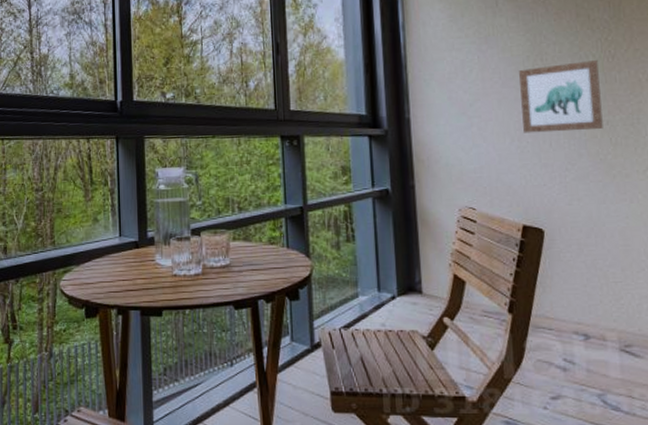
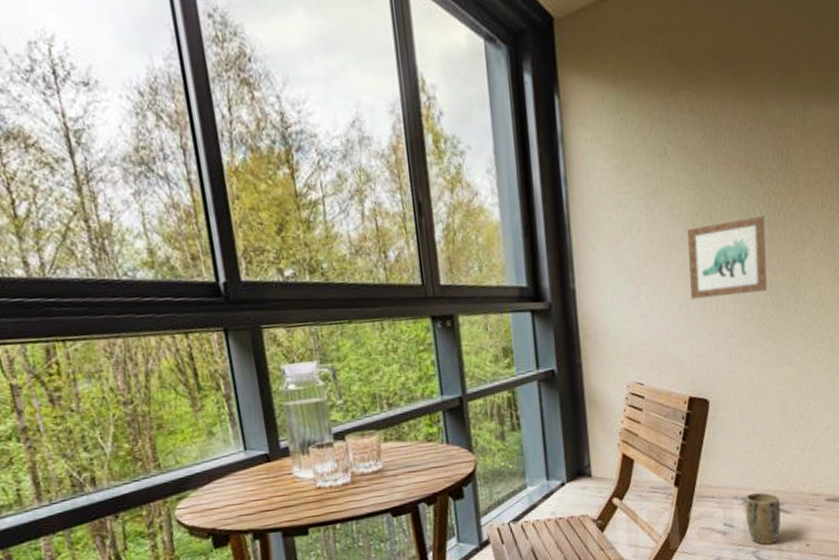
plant pot: none [586,330,630,389] -> present [744,492,781,545]

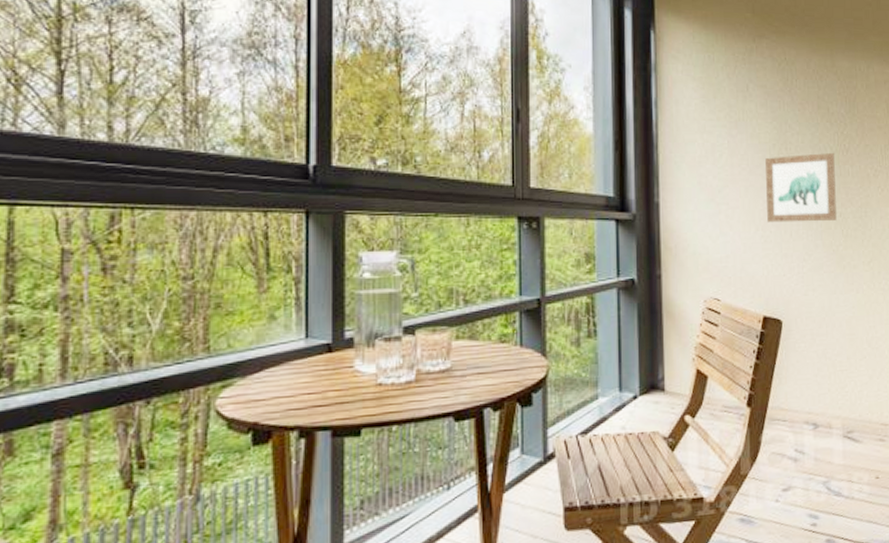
plant pot: present [744,492,781,545] -> none [815,418,851,475]

